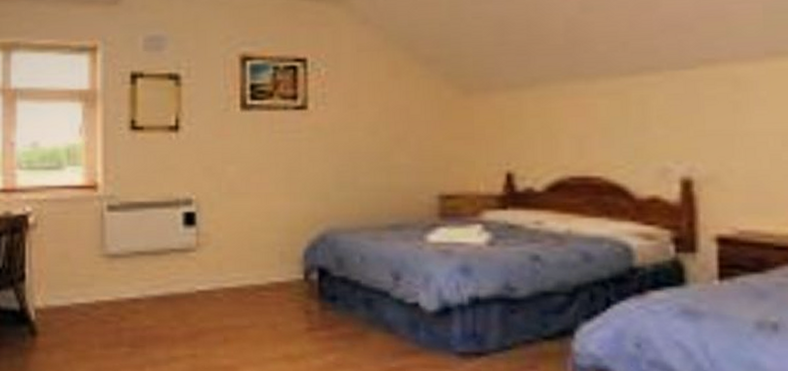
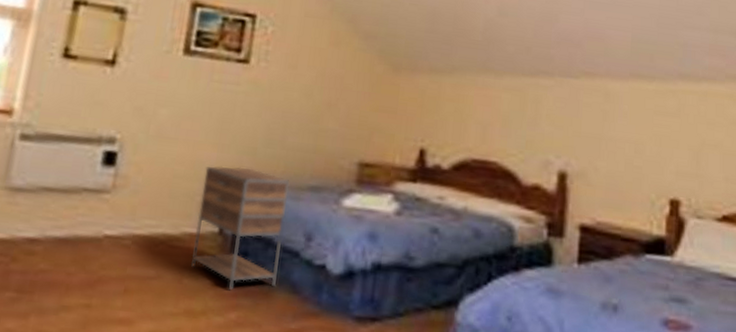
nightstand: none [281,213,370,333] -> present [191,166,290,290]

